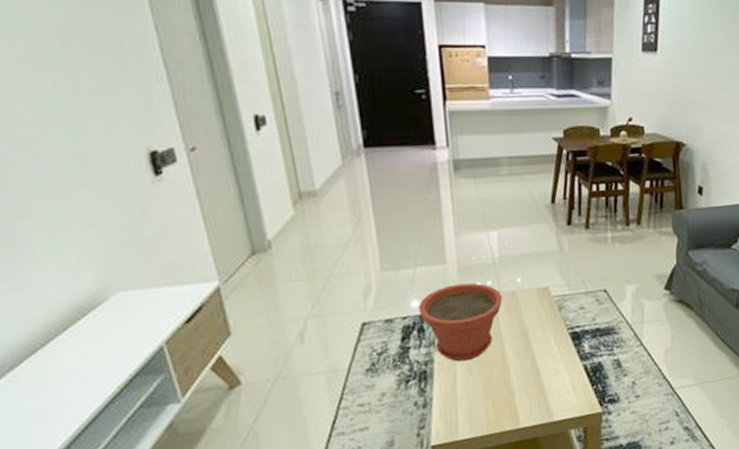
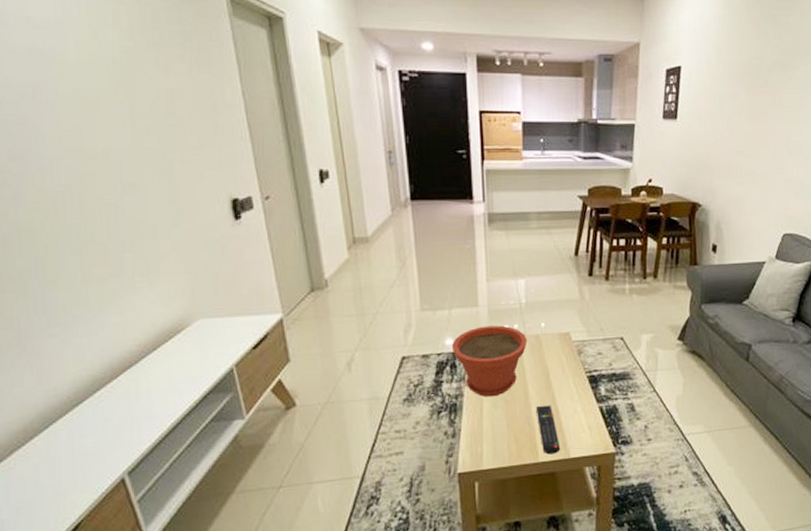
remote control: none [516,366,542,419] -> present [537,405,560,455]

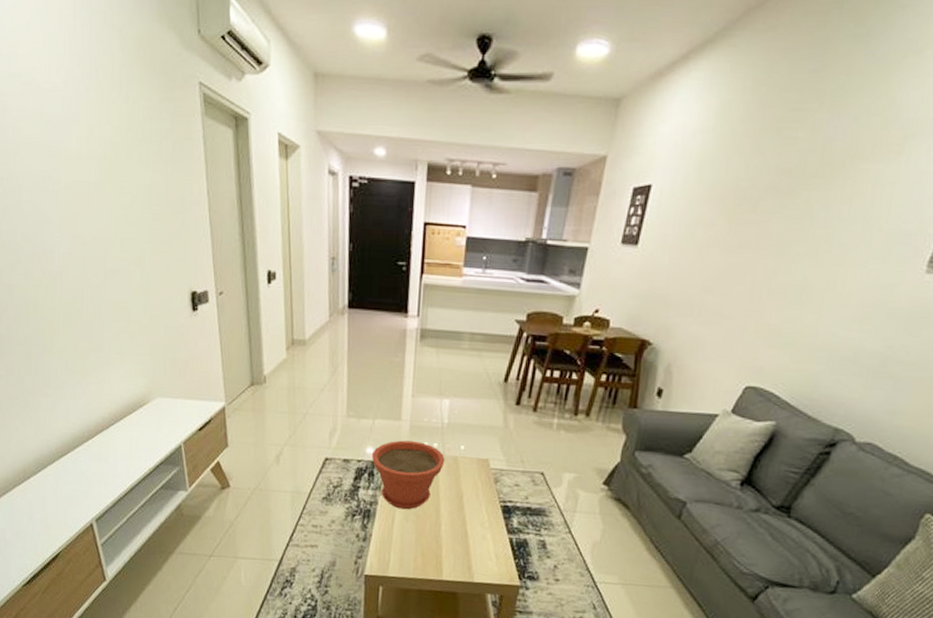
remote control: present [537,405,560,455] -> none [446,526,465,575]

